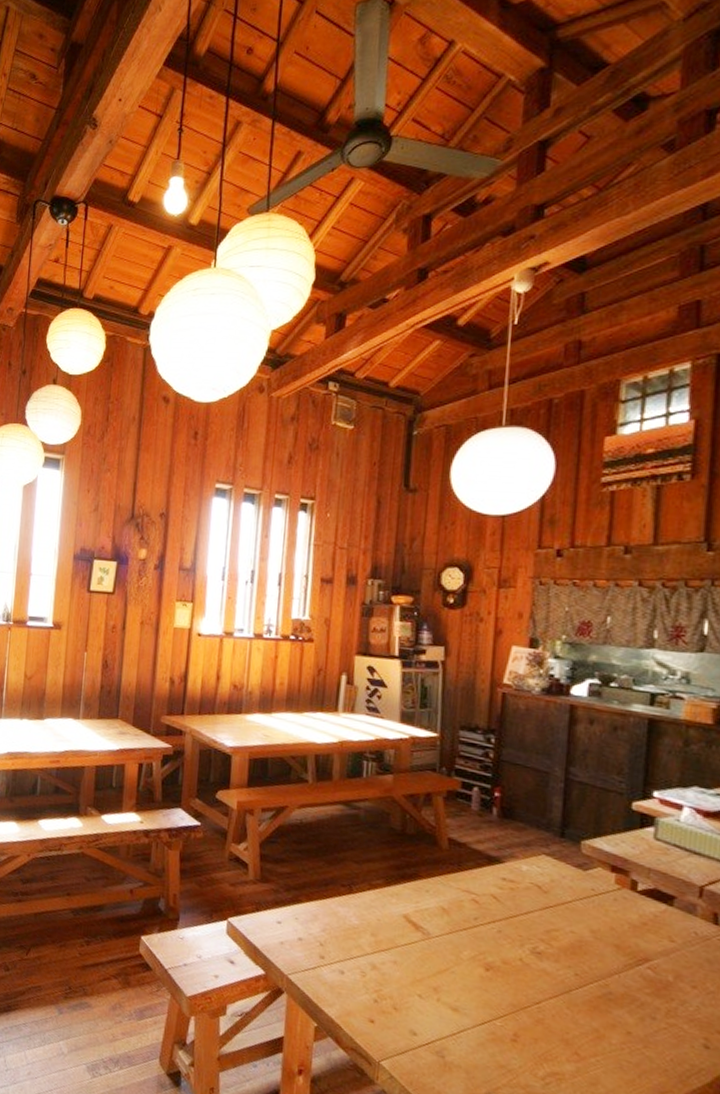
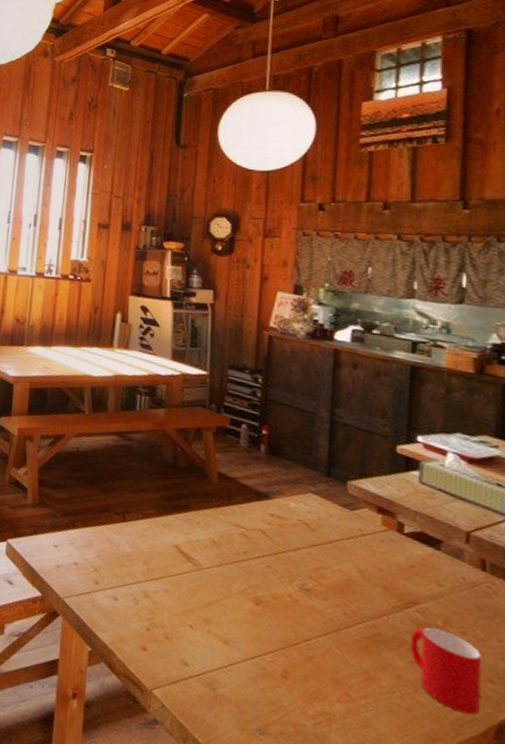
cup: none [640,983,711,1067] -> present [409,627,482,715]

